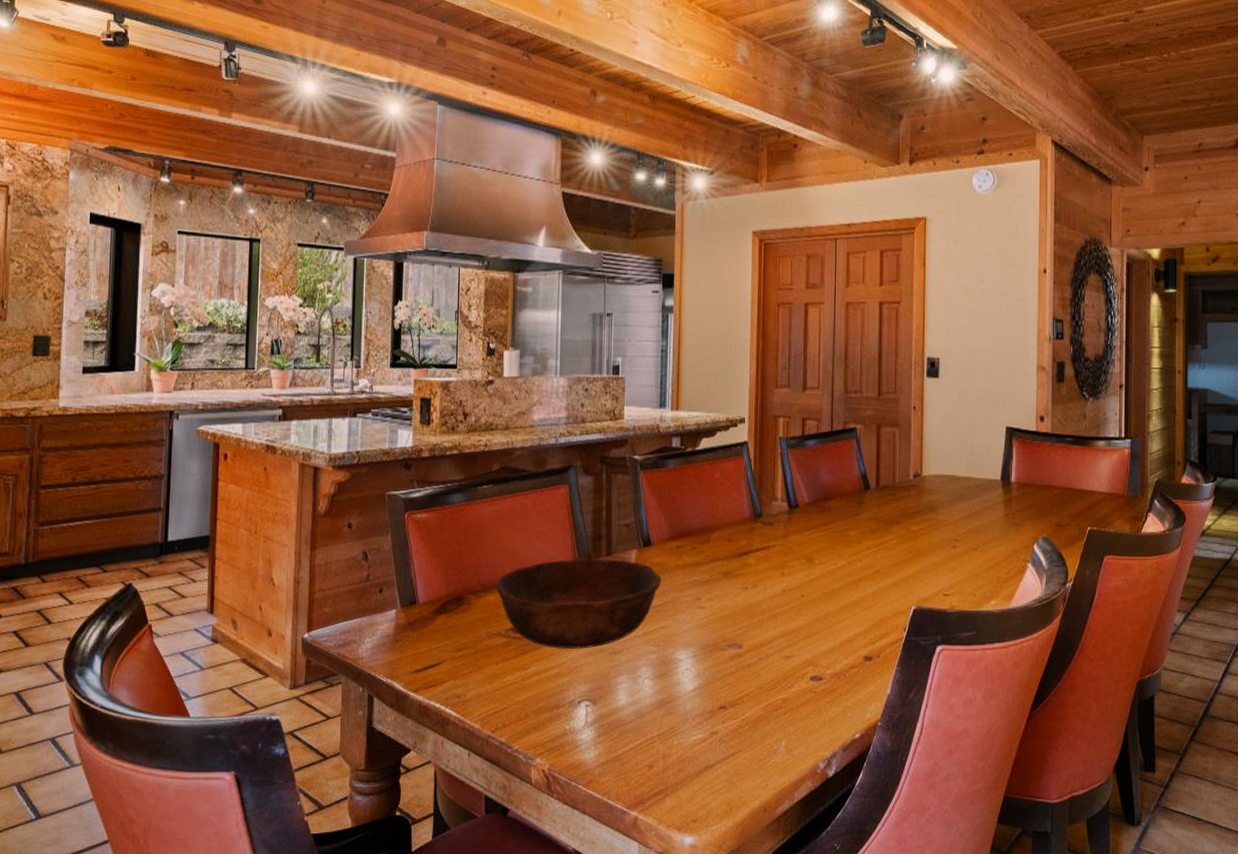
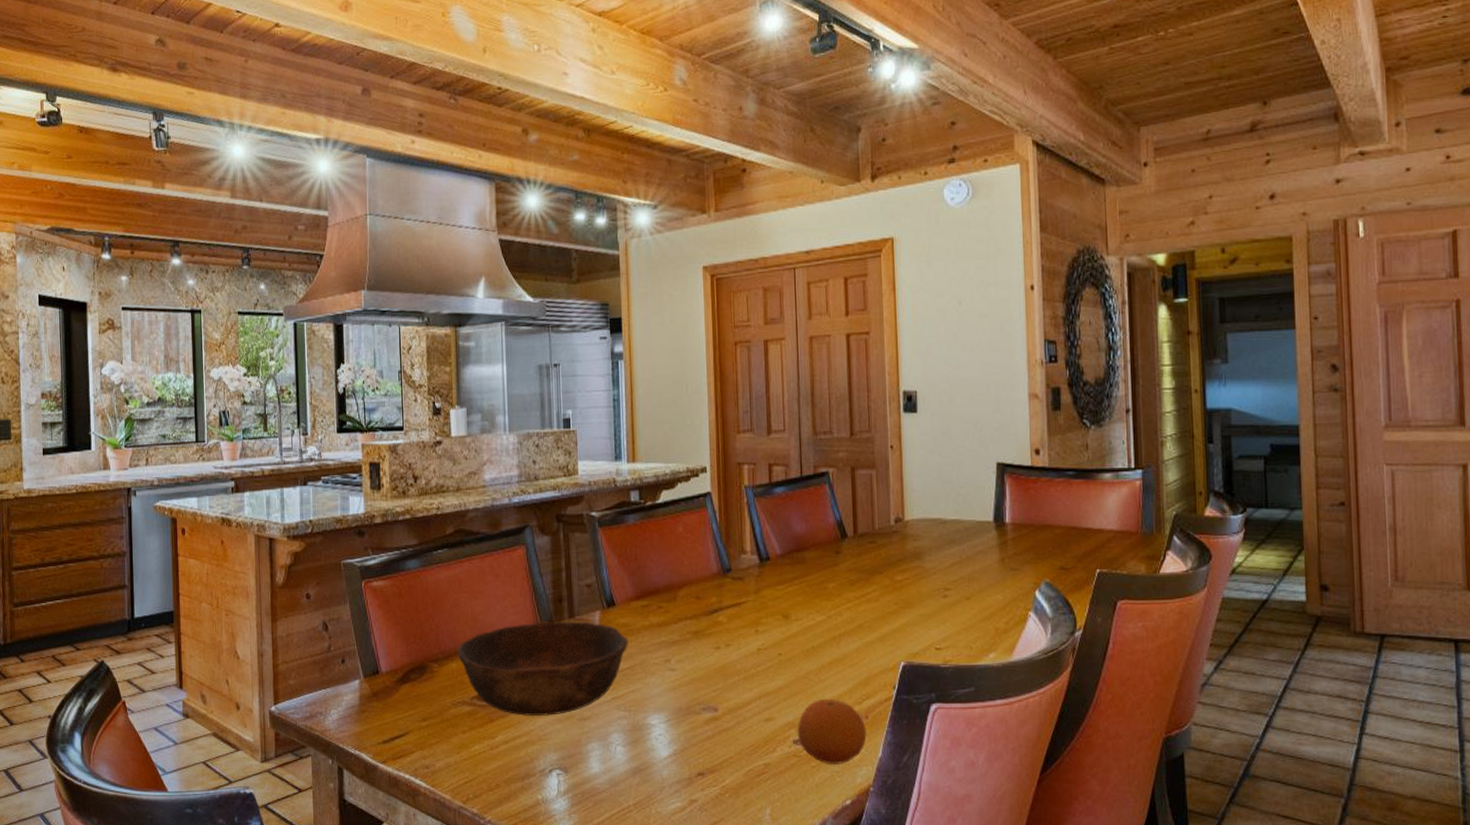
fruit: none [814,638,878,700] -> present [797,698,867,764]

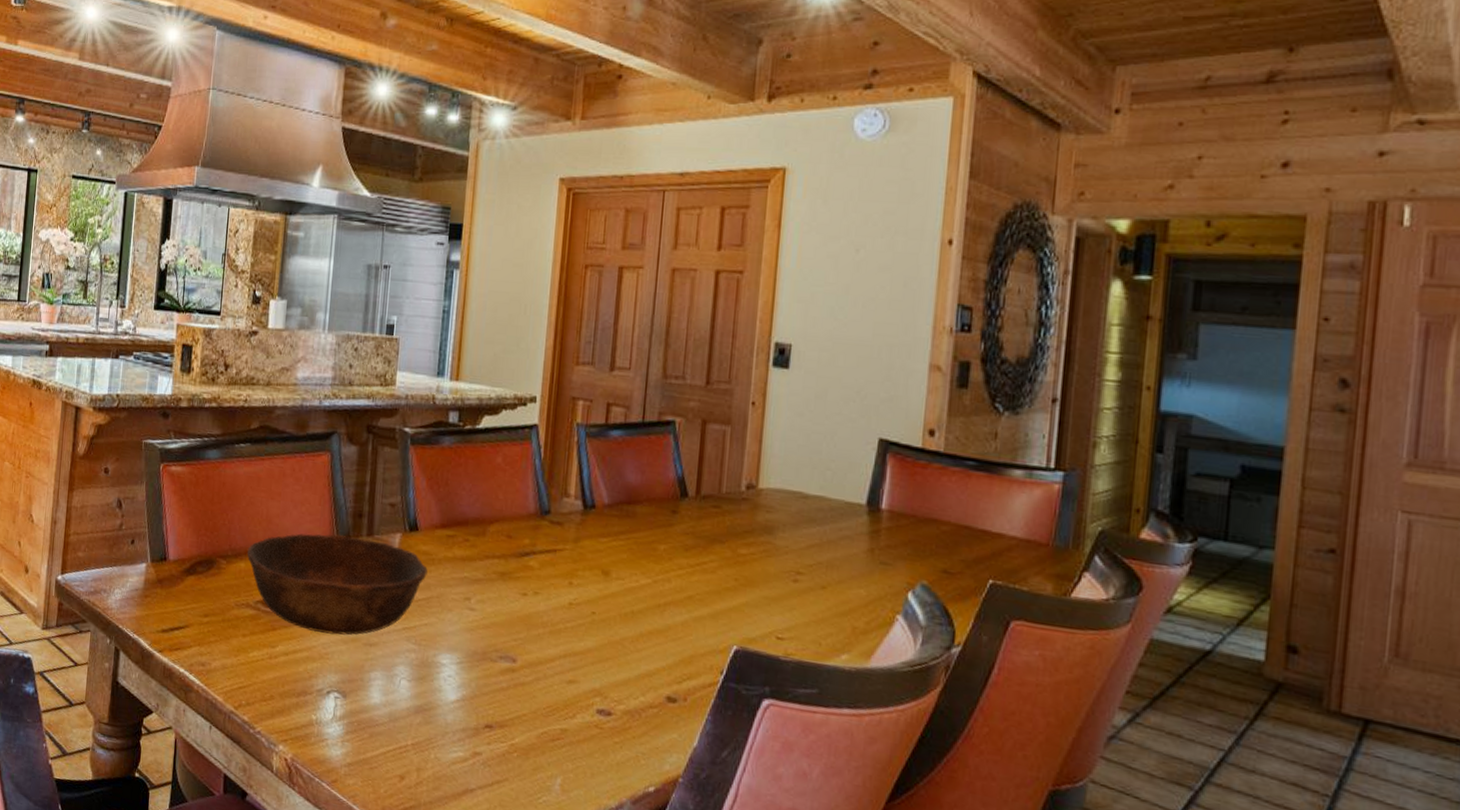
fruit: present [797,698,867,764] -> none [602,669,683,746]

